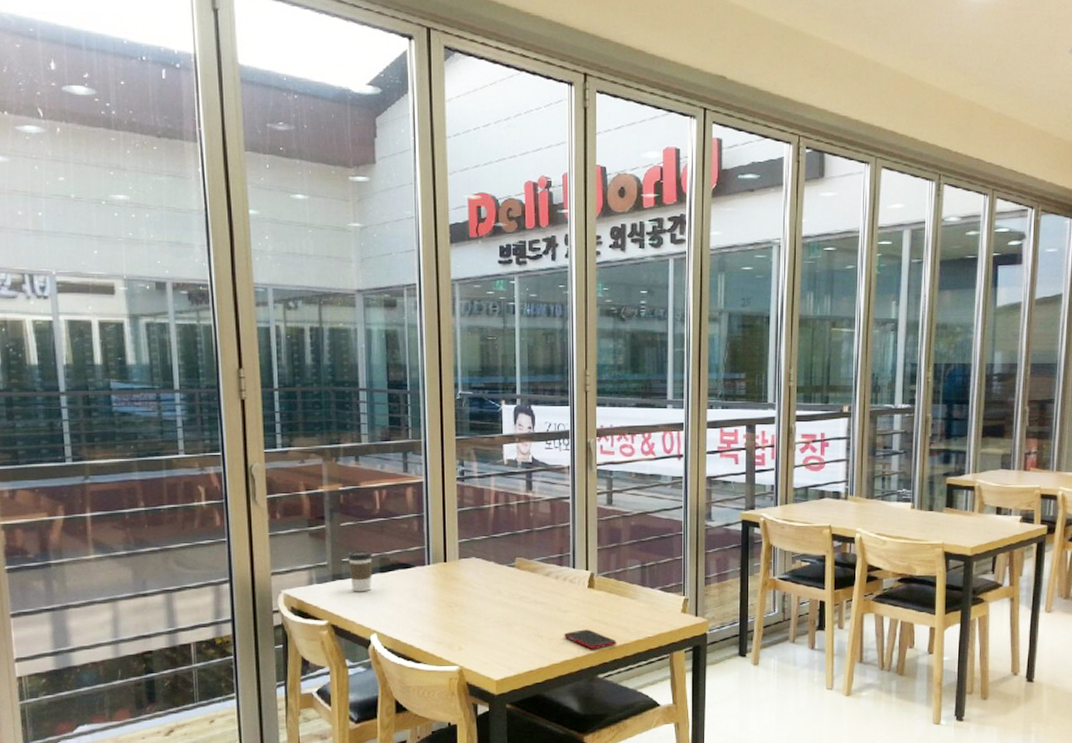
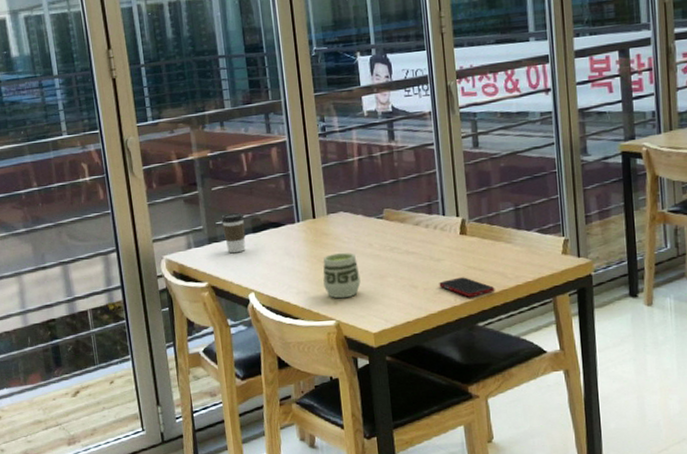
cup: none [449,599,487,645] -> present [323,253,361,299]

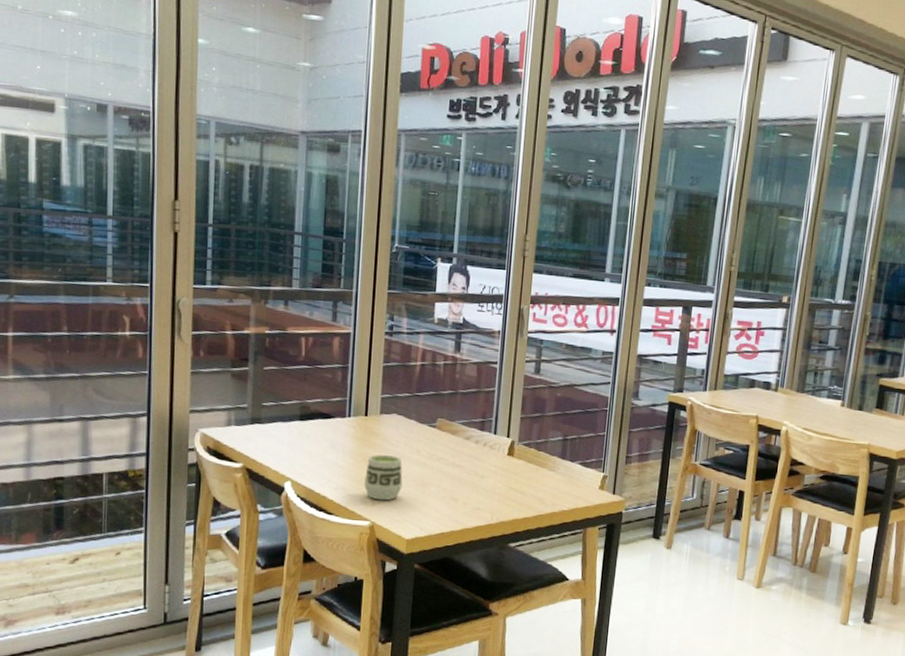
coffee cup: present [221,213,246,254] -> none [268,396,294,438]
cell phone: present [439,277,495,297] -> none [479,496,532,518]

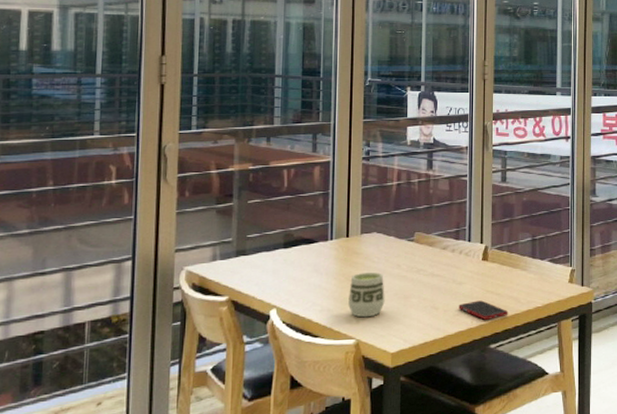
cell phone: none [479,496,532,518] -> present [458,300,509,320]

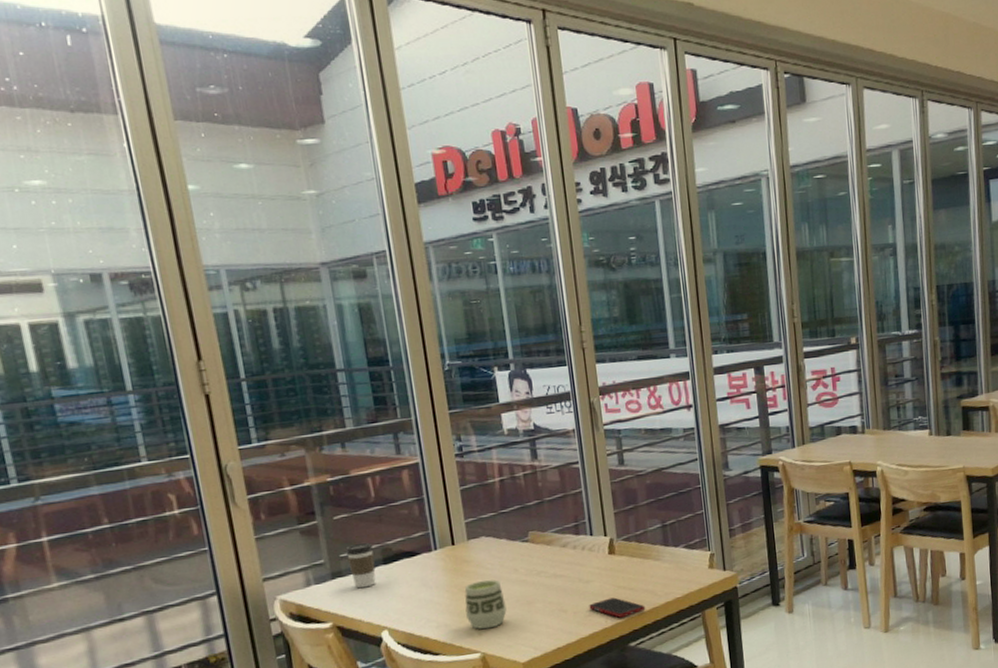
coffee cup: none [253,227,278,268] -> present [346,543,376,589]

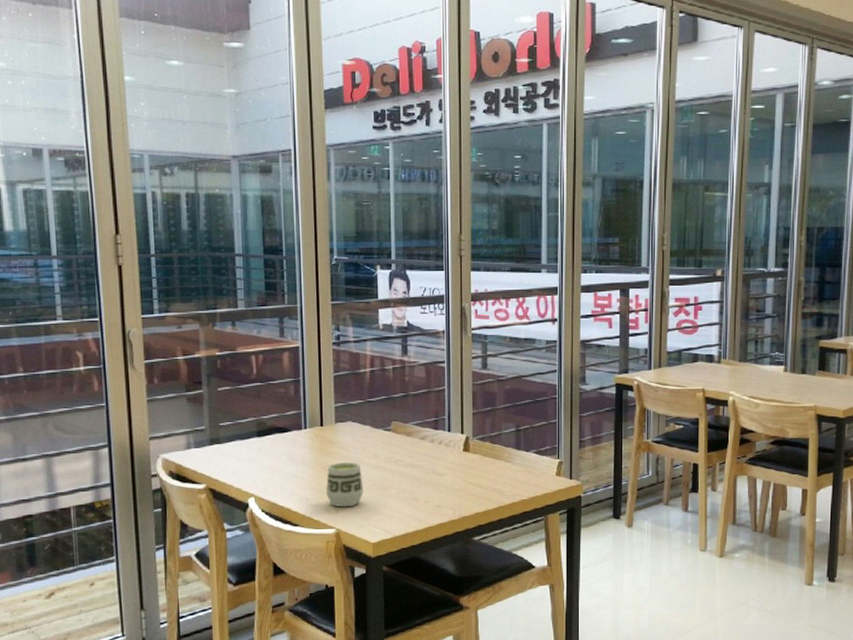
coffee cup: present [346,543,376,589] -> none [225,415,250,456]
cell phone: present [589,597,646,618] -> none [440,492,492,512]

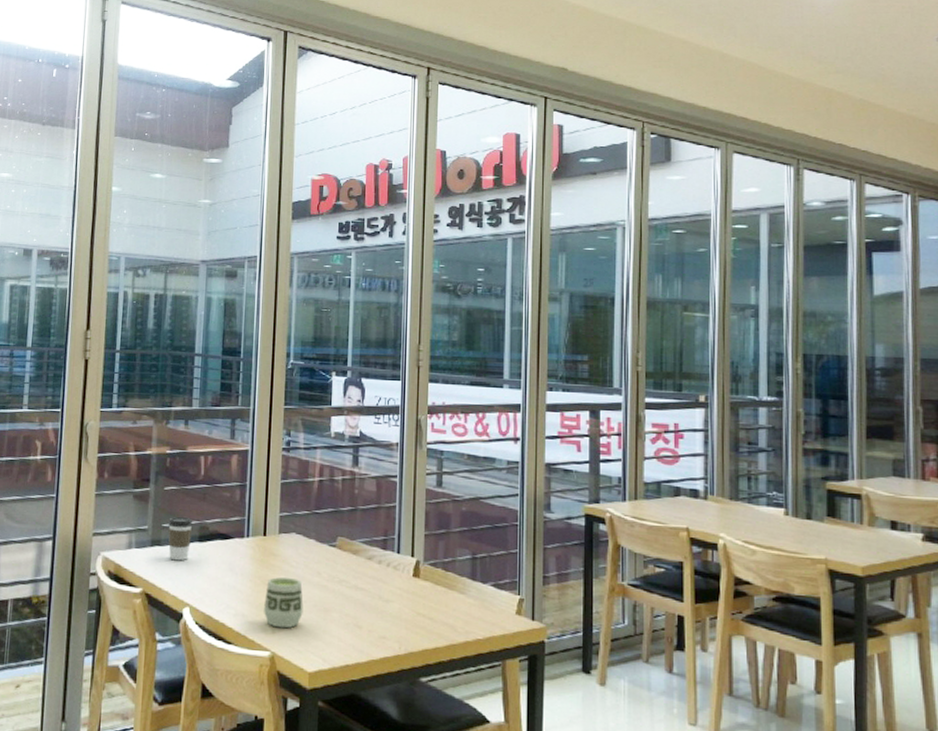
coffee cup: none [225,415,250,456] -> present [168,517,193,561]

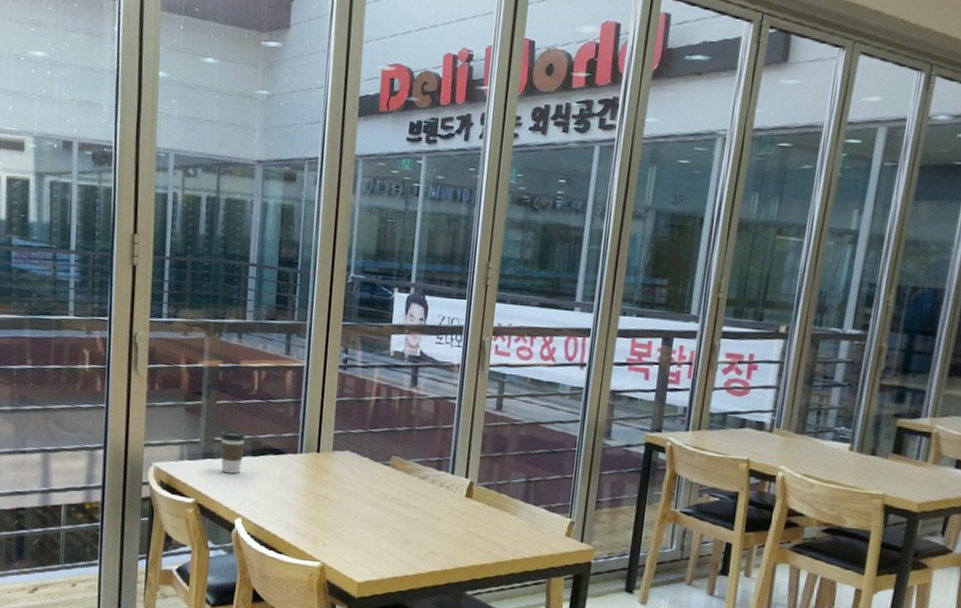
cup: present [264,577,303,629] -> none [315,493,355,541]

